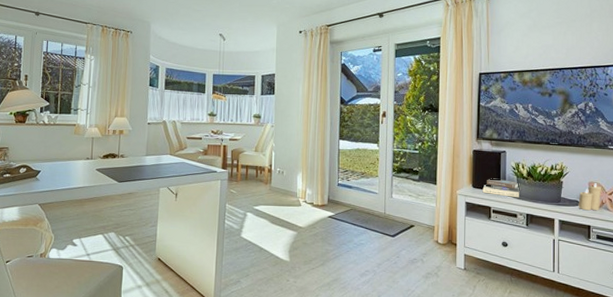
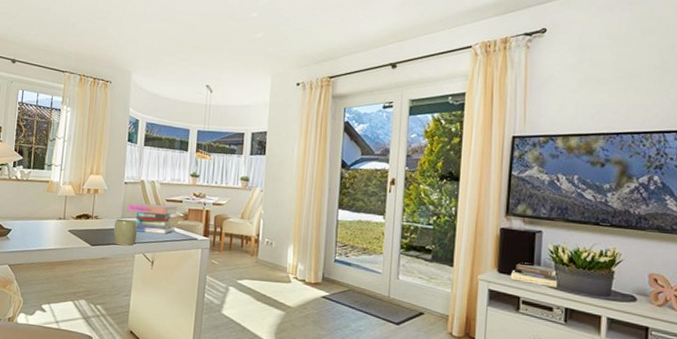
mug: none [138,156,162,181] -> present [113,218,138,246]
books: none [151,141,197,169] -> present [127,203,177,234]
candle: present [578,183,602,211] -> none [633,275,667,310]

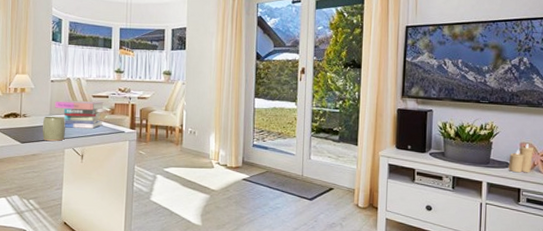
books: present [510,262,560,288] -> none [406,138,448,160]
candle: none [633,275,667,310] -> present [508,144,534,173]

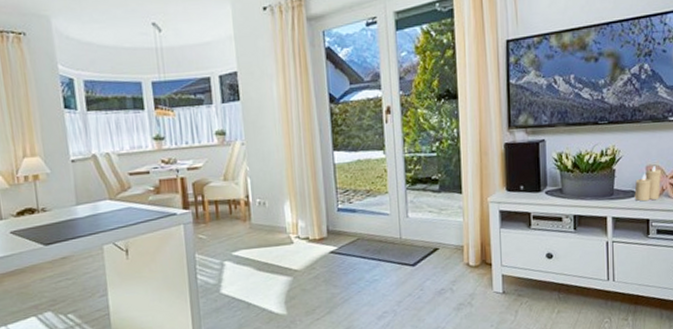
mug: present [42,116,66,142] -> none [68,204,101,239]
books: present [55,100,104,129] -> none [81,180,147,218]

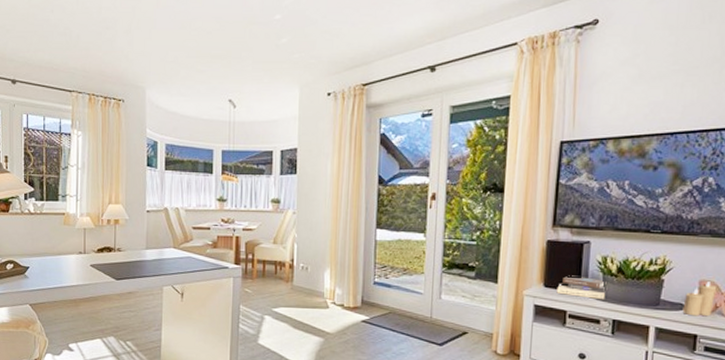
books: none [519,175,566,197] -> present [556,275,608,300]

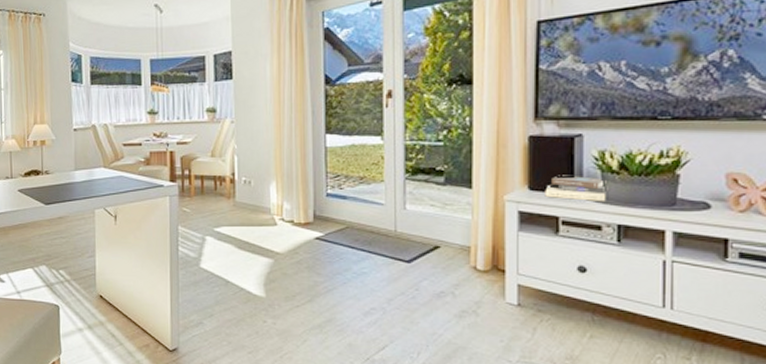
candle: present [682,281,717,317] -> none [707,174,750,216]

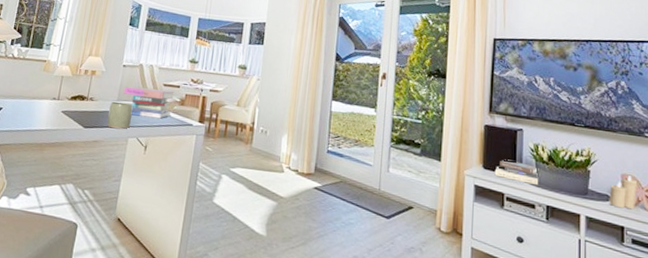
mug: none [67,171,95,201] -> present [107,101,133,129]
books: none [80,150,137,184] -> present [123,86,175,119]
candle: none [707,174,750,216] -> present [609,176,638,210]

